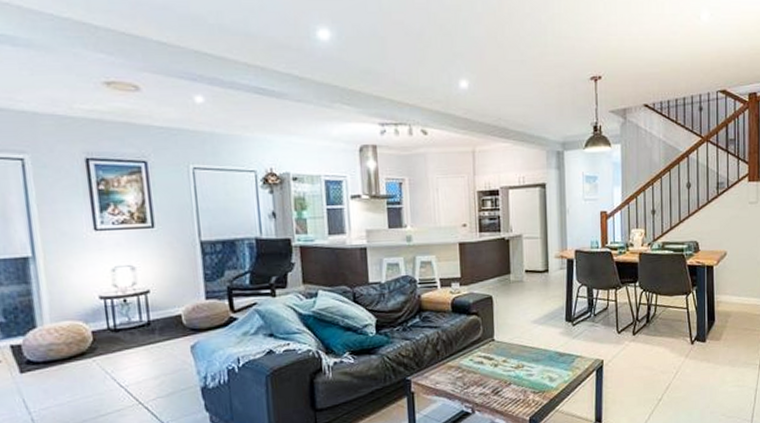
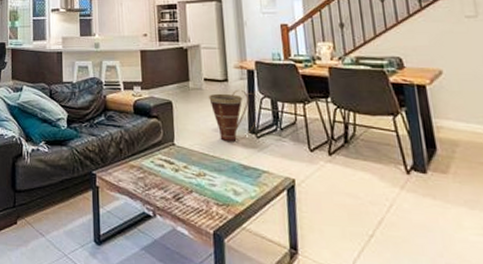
basket: none [529,279,578,332] -> present [209,89,261,141]

